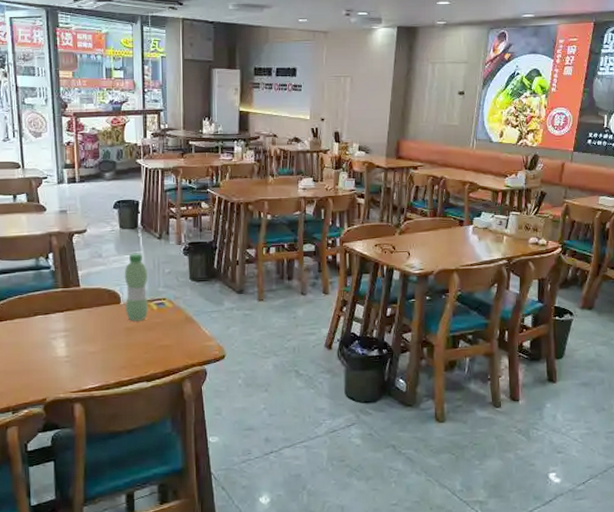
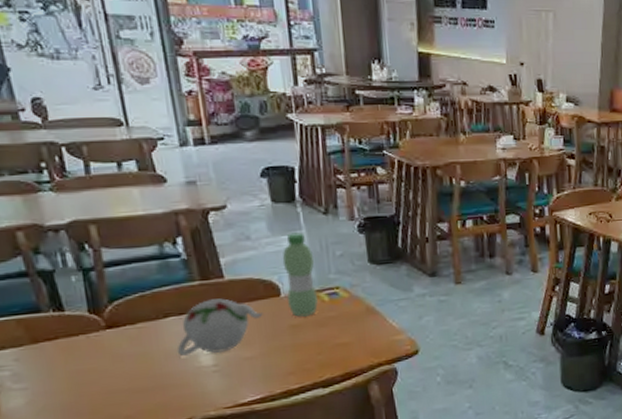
teapot: none [41,303,106,347] -> present [177,298,263,356]

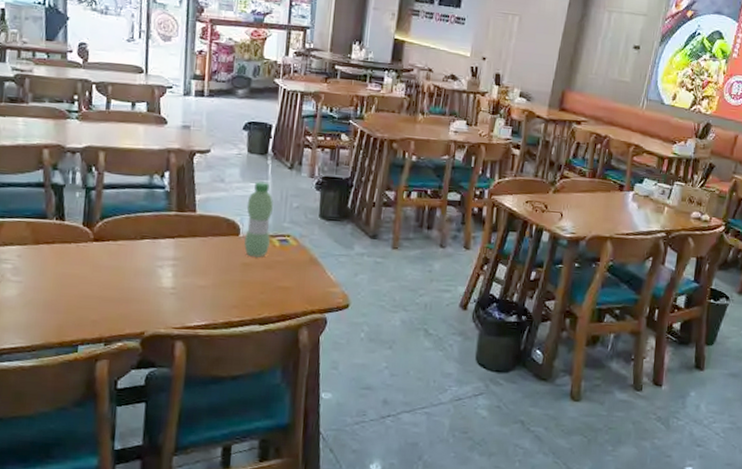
teapot: present [177,298,263,356] -> none [145,229,222,278]

